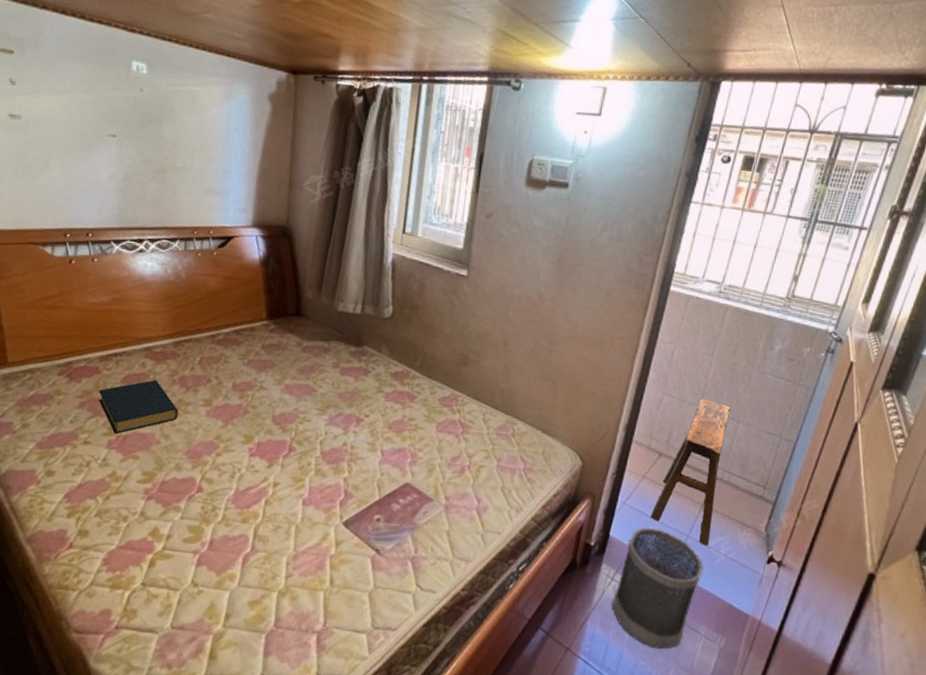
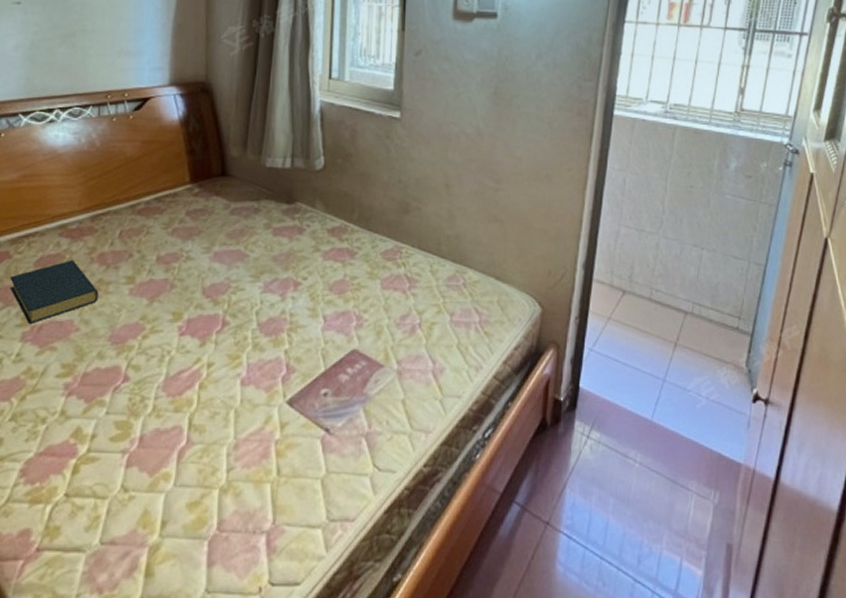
wastebasket: present [612,528,704,650] -> none [590,375,685,514]
stool: present [650,398,731,546] -> none [621,226,693,389]

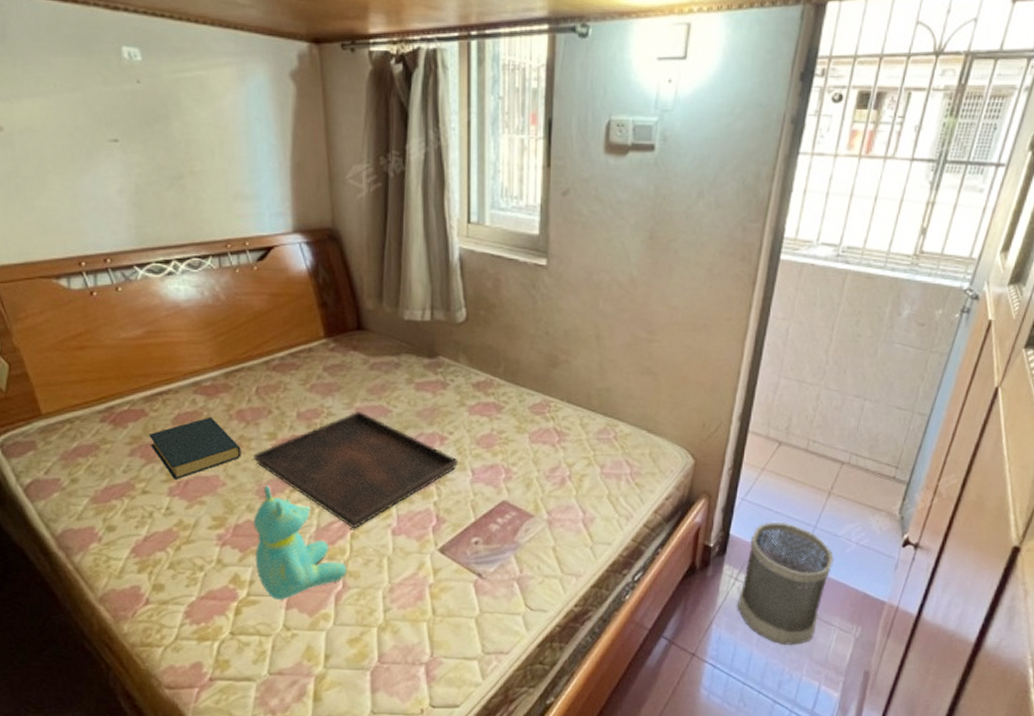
teddy bear: none [99,332,193,457] -> present [253,486,347,600]
serving tray: none [109,256,310,379] -> present [253,412,458,529]
wastebasket: none [590,375,685,514] -> present [737,523,834,646]

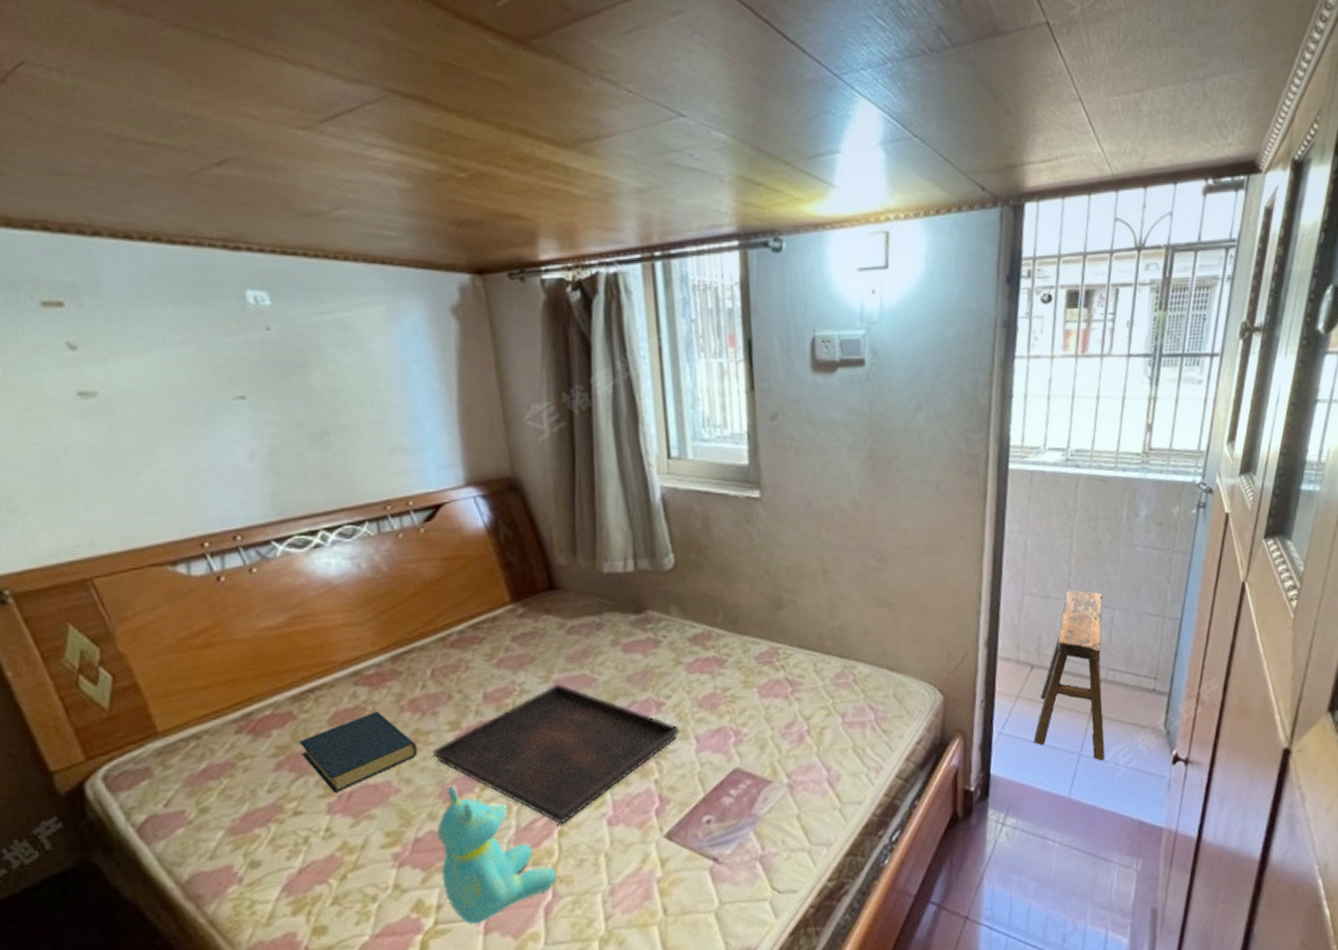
wastebasket: present [737,523,834,646] -> none [1007,753,1104,893]
stool: none [773,377,856,535] -> present [1033,590,1105,761]

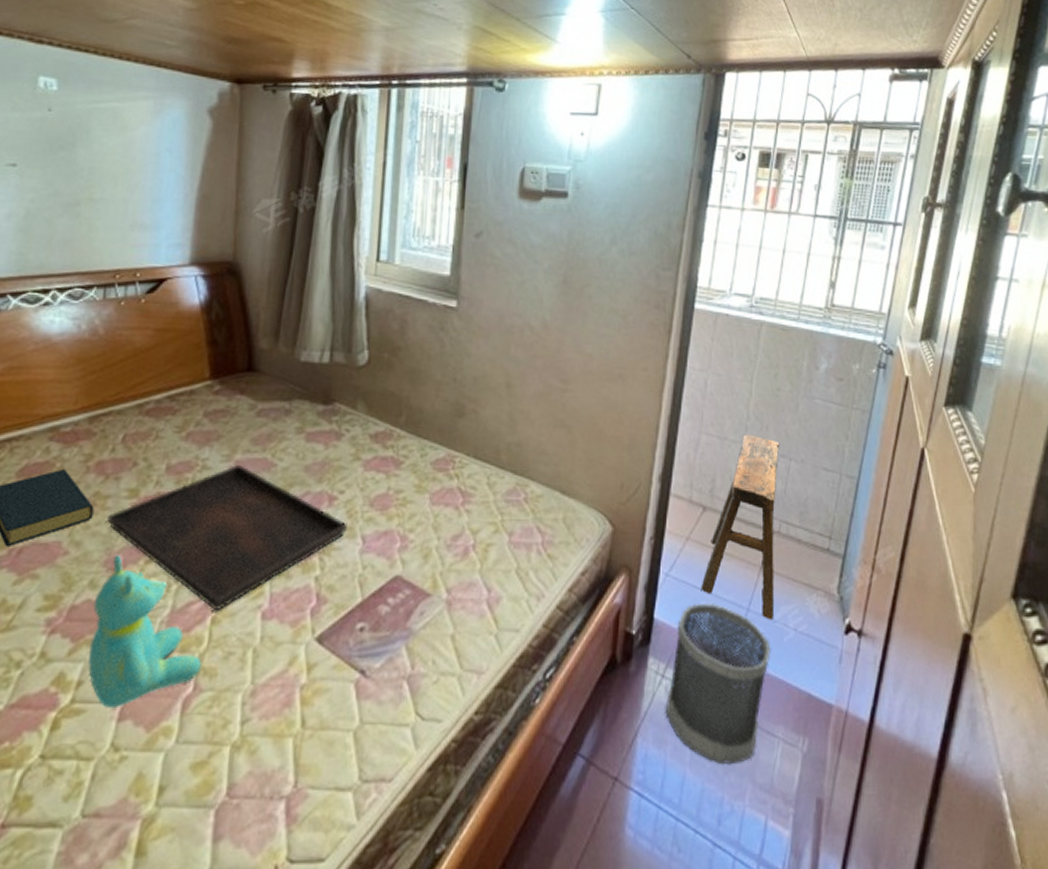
wastebasket: none [1007,753,1104,893] -> present [665,604,771,766]

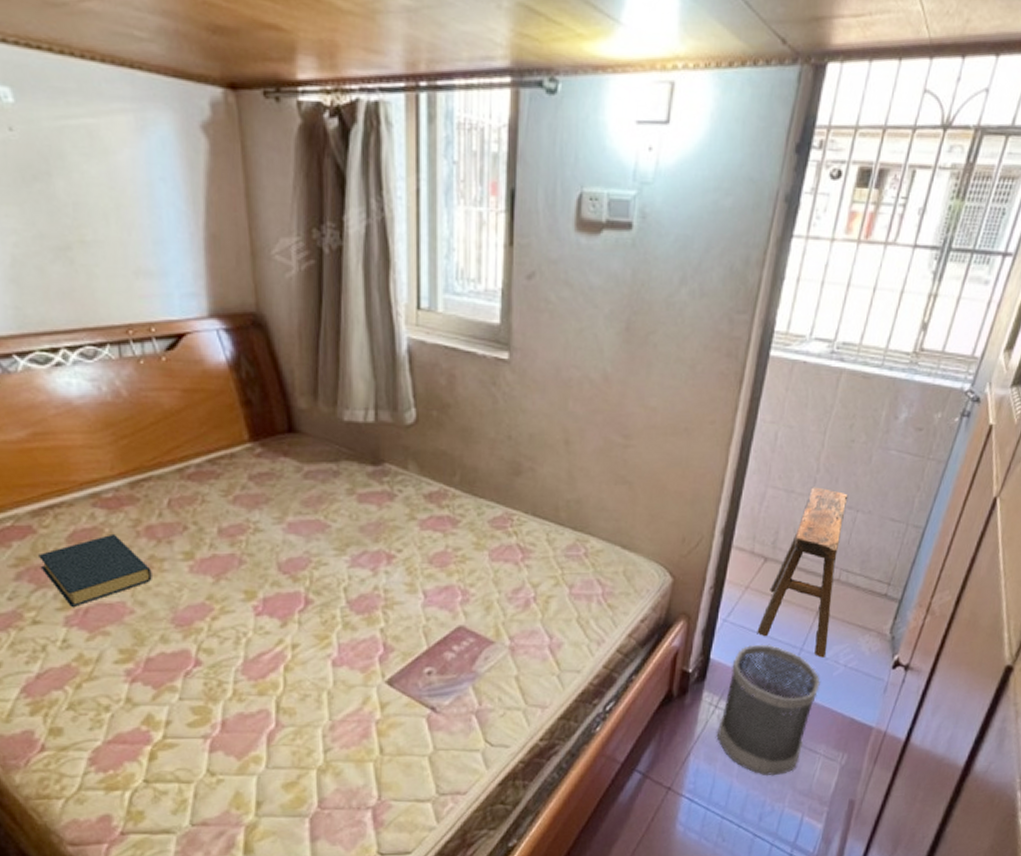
teddy bear: present [87,555,202,709] -> none [168,613,281,743]
serving tray: present [106,465,347,611] -> none [166,527,408,660]

